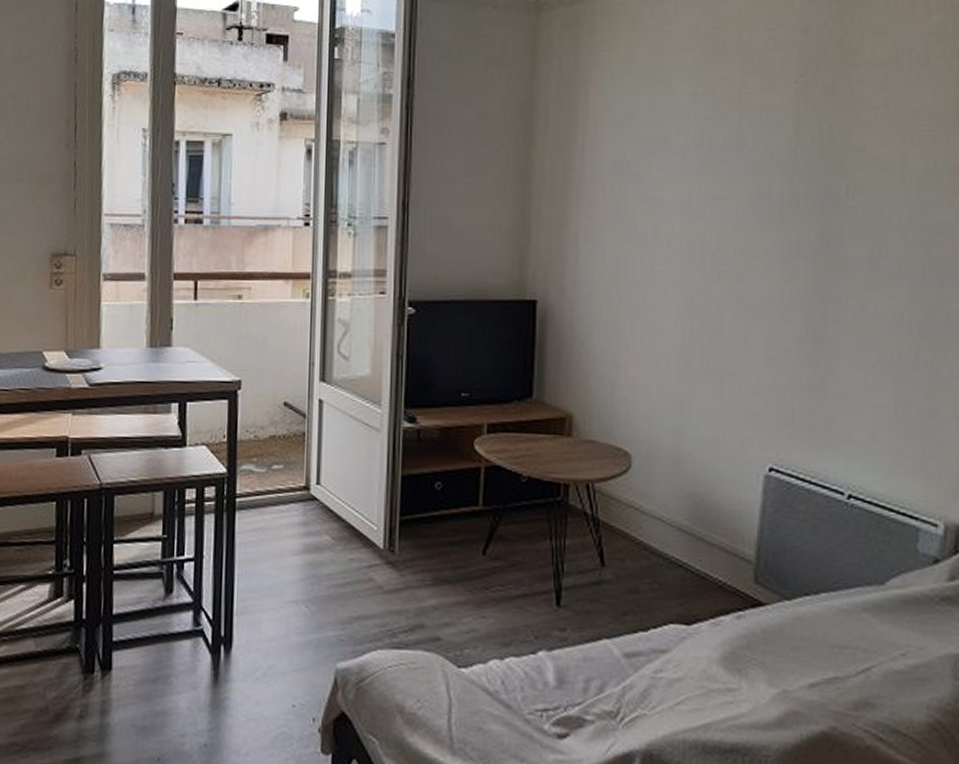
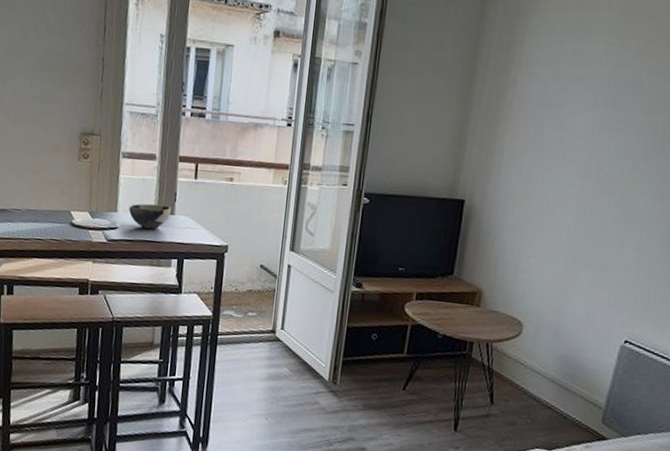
bowl: none [114,334,167,367] -> present [128,203,171,229]

